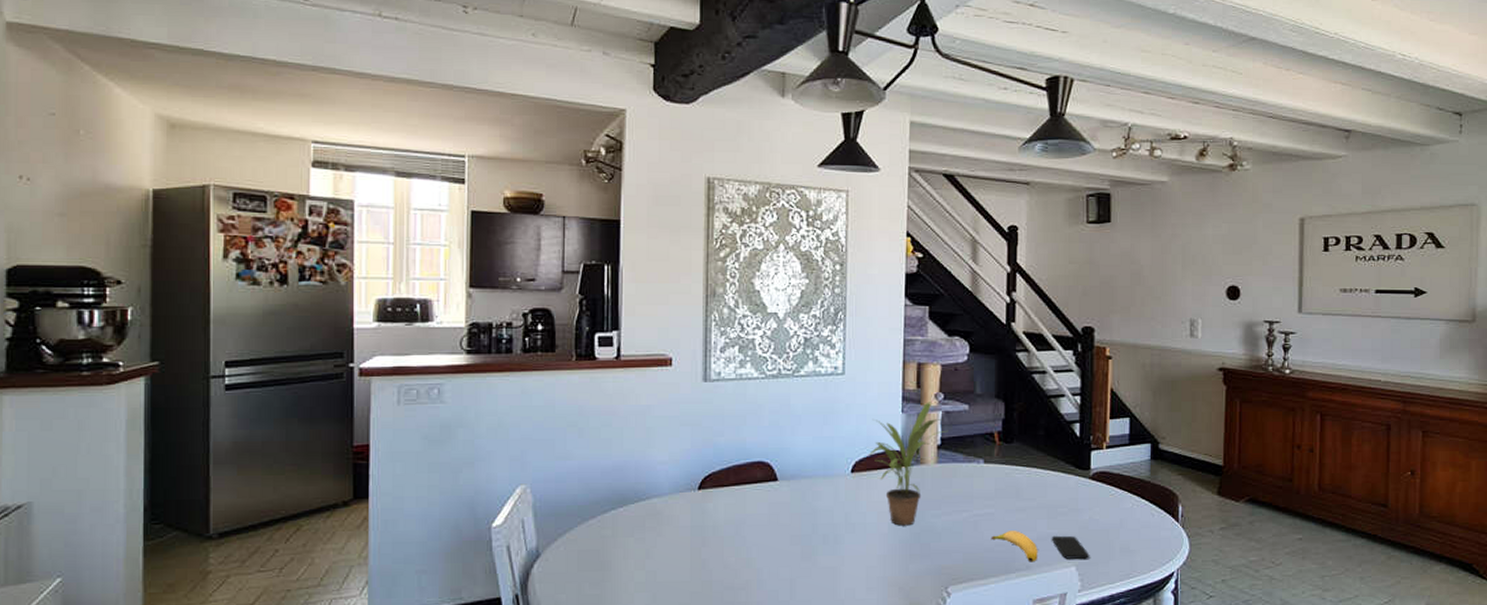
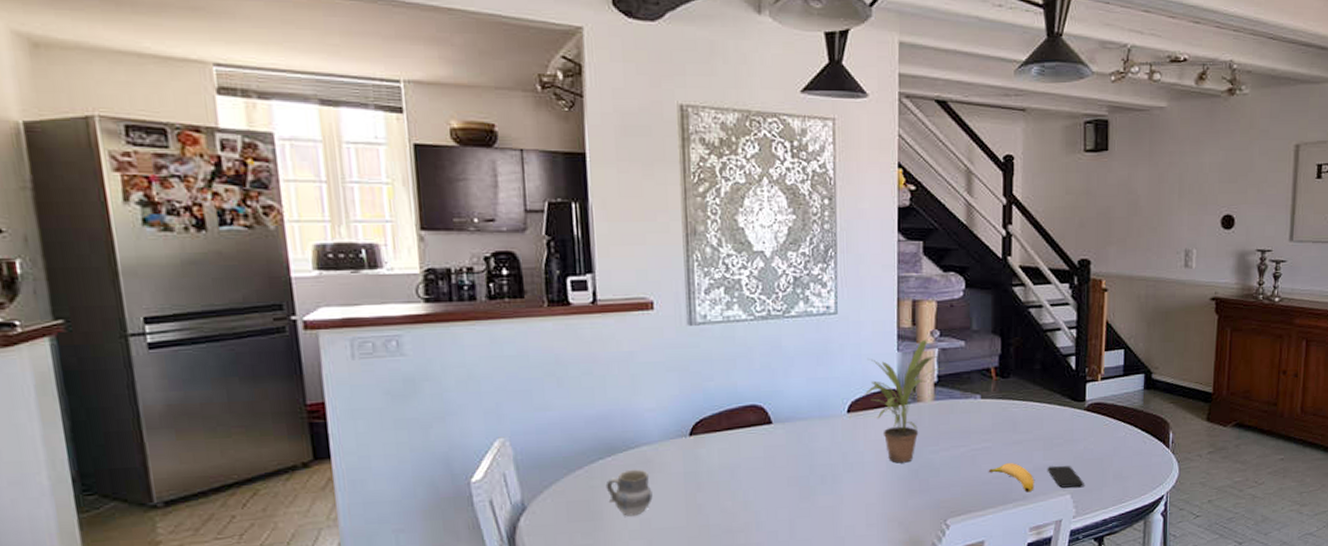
cup: none [616,521,660,568] -> present [605,469,653,516]

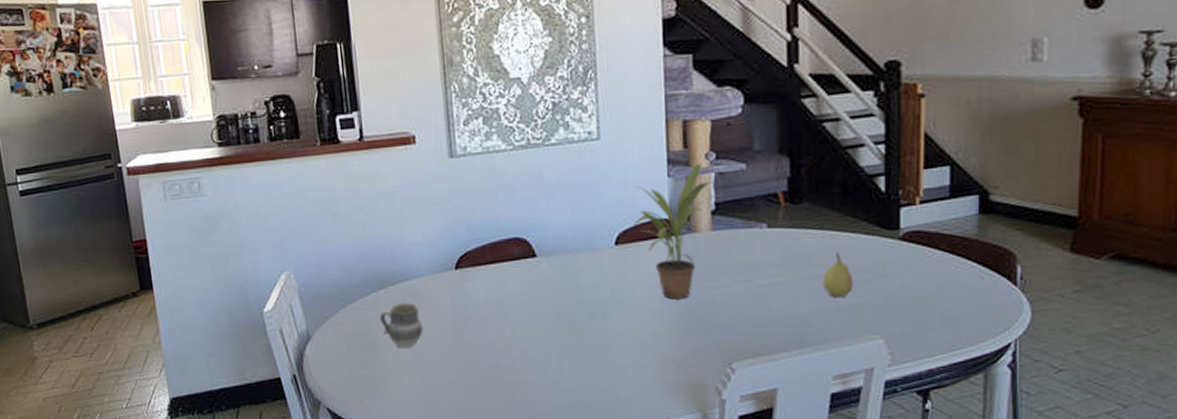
banana: present [988,463,1034,493] -> none [779,301,837,335]
fruit: none [1024,420,1048,459] -> present [822,252,853,297]
smartphone: present [1047,465,1084,488] -> none [852,304,902,332]

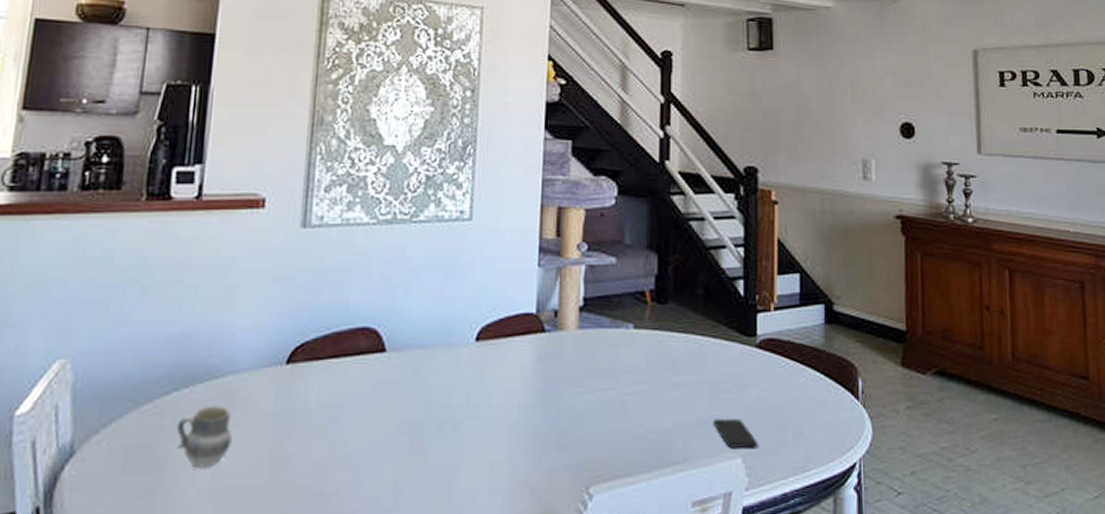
potted plant: present [632,163,723,300] -> none [497,253,592,409]
fruit: present [822,252,853,297] -> none [685,359,714,409]
smartphone: none [852,304,902,332] -> present [712,418,758,449]

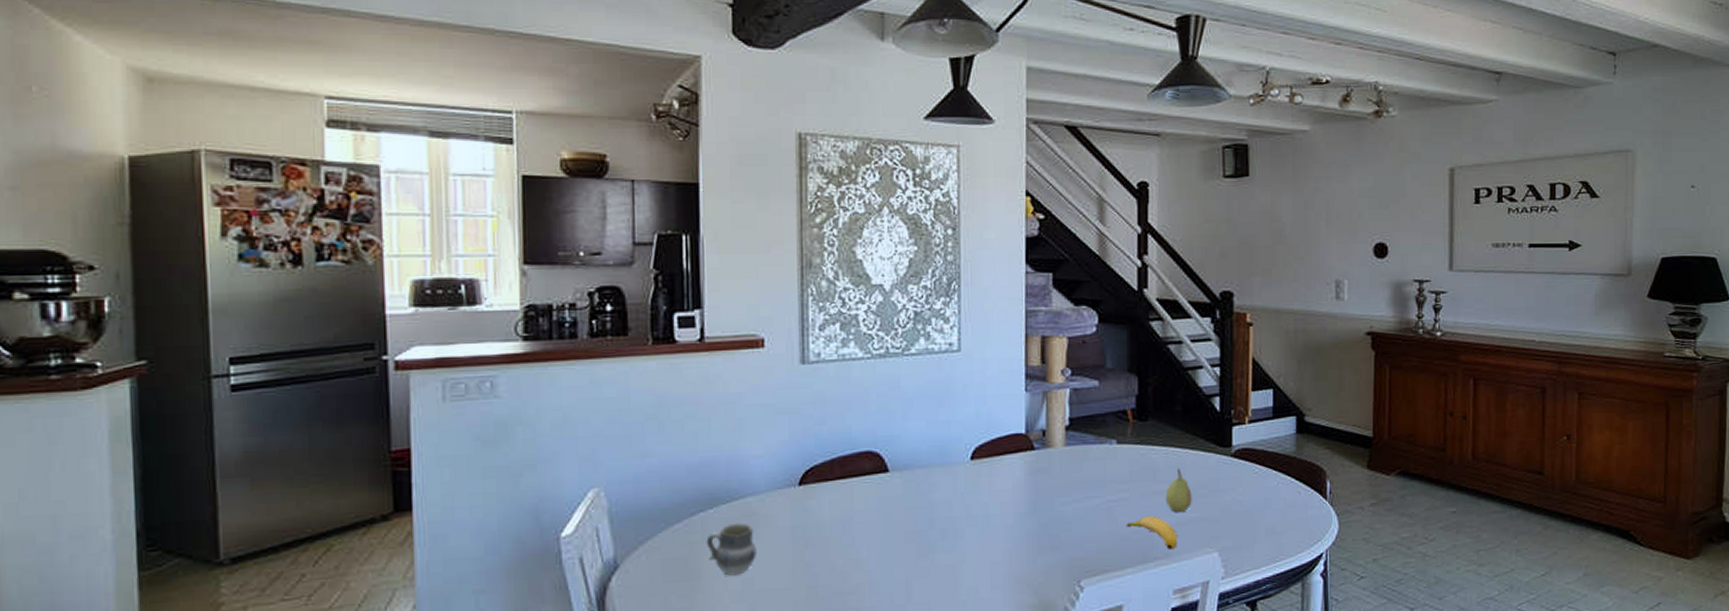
banana: none [641,413,697,453] -> present [1126,516,1177,550]
fruit: none [685,359,714,409] -> present [1165,468,1192,512]
smartphone: present [712,418,758,449] -> none [1191,519,1233,545]

